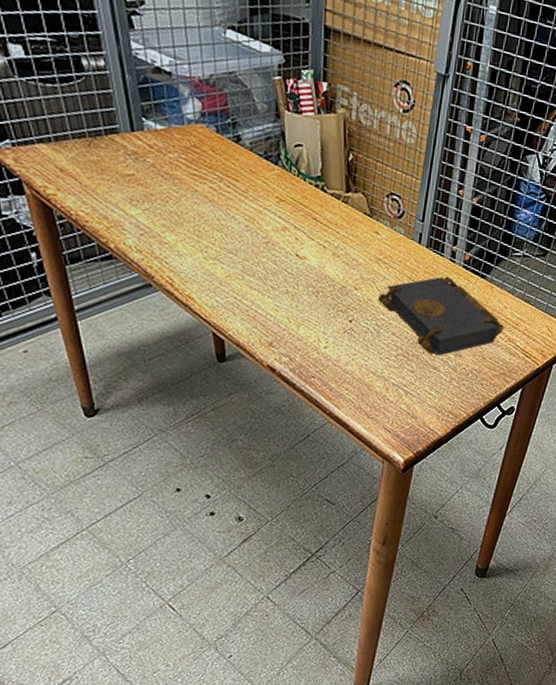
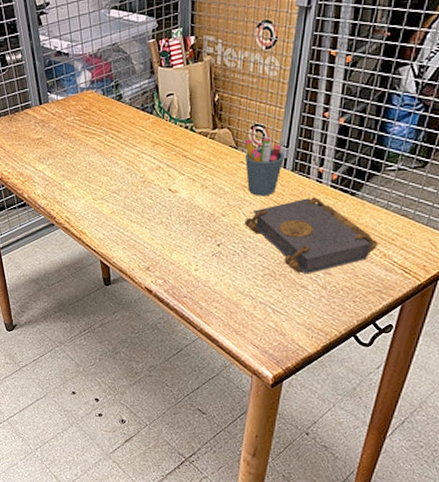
pen holder: none [379,208,420,272] -> present [244,137,285,196]

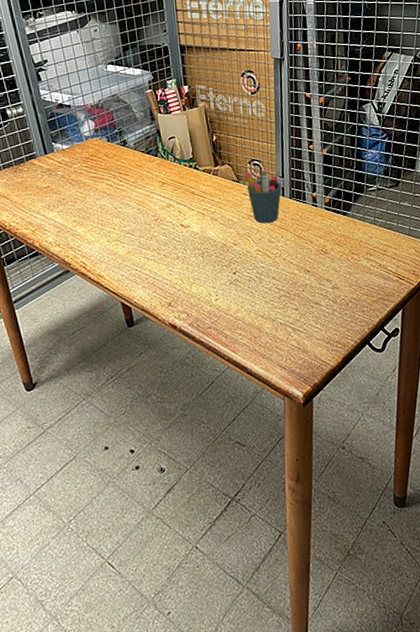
book: present [243,197,379,274] -> none [254,220,374,291]

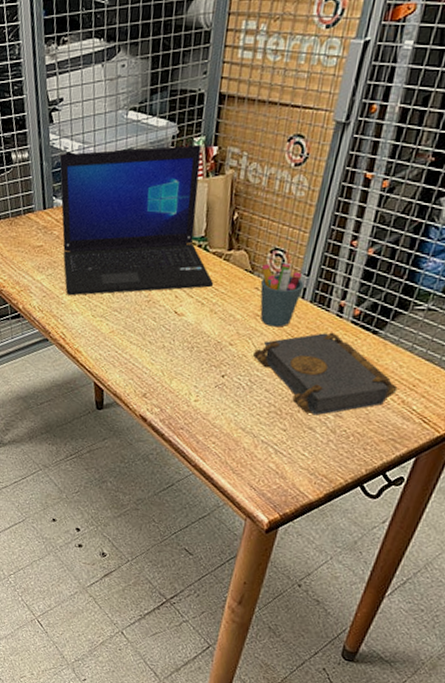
laptop: none [52,86,209,227] -> present [59,144,214,296]
book: none [254,220,374,291] -> present [252,332,398,416]

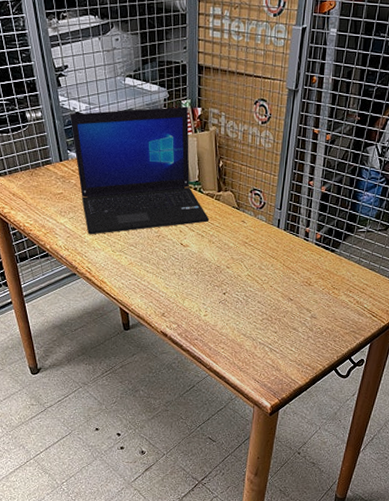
book: present [252,332,398,416] -> none [245,253,353,319]
pen holder: present [260,263,304,327] -> none [245,201,278,251]

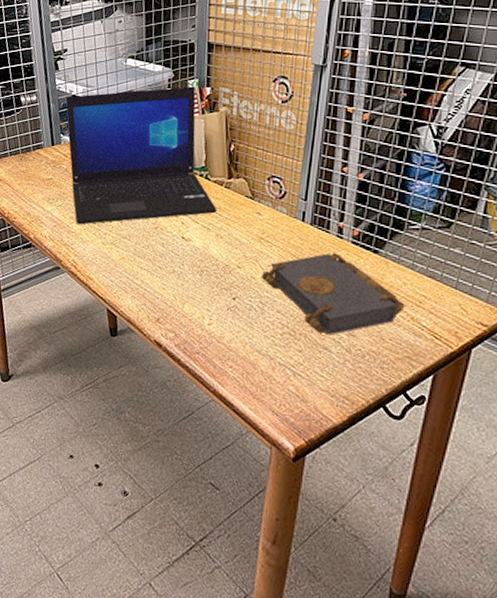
book: none [245,253,353,319] -> present [261,253,405,335]

